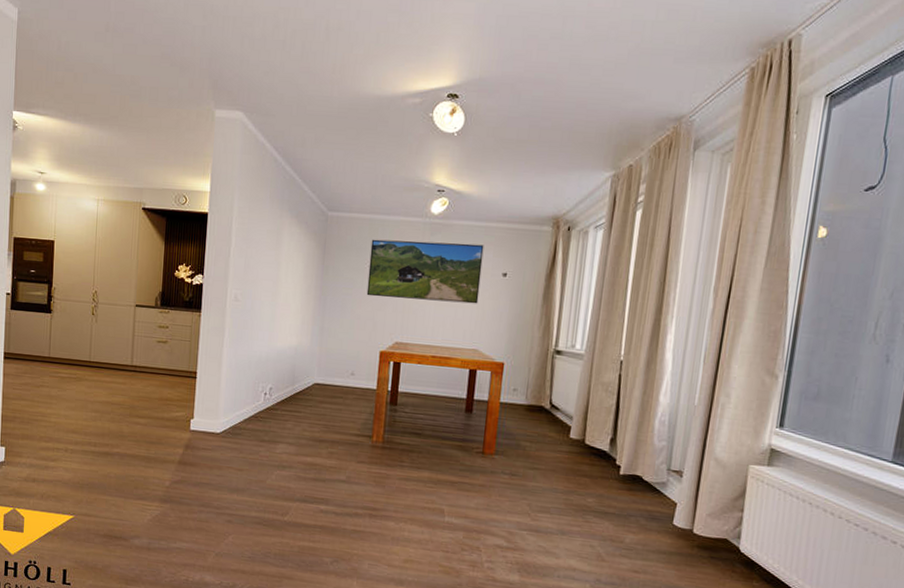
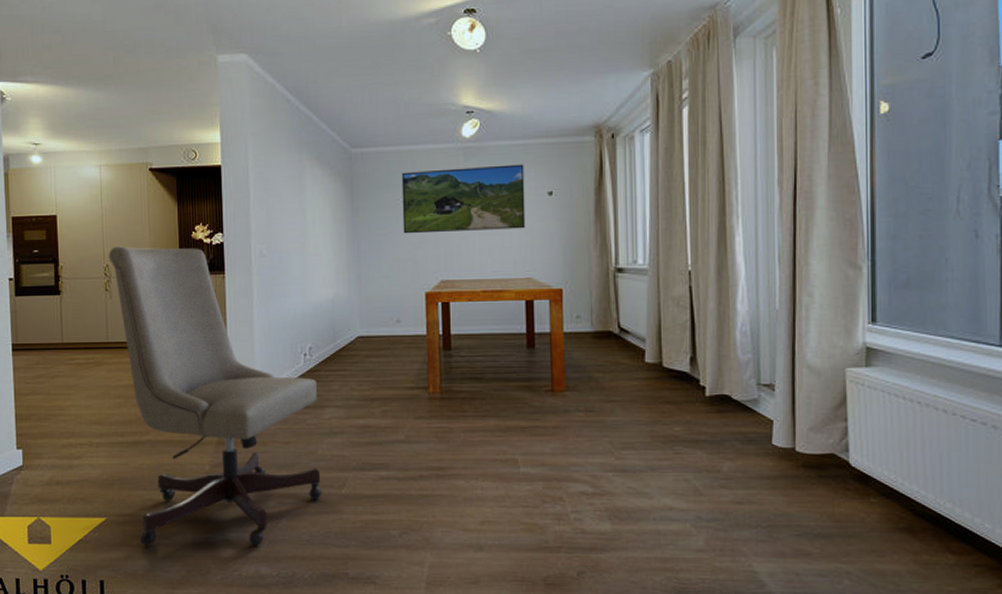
chair: none [97,275,273,557] -> present [108,246,323,546]

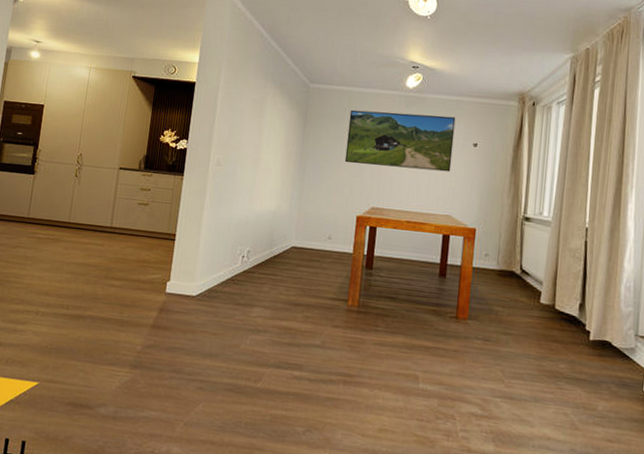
chair: present [108,246,323,546] -> none [65,139,250,427]

